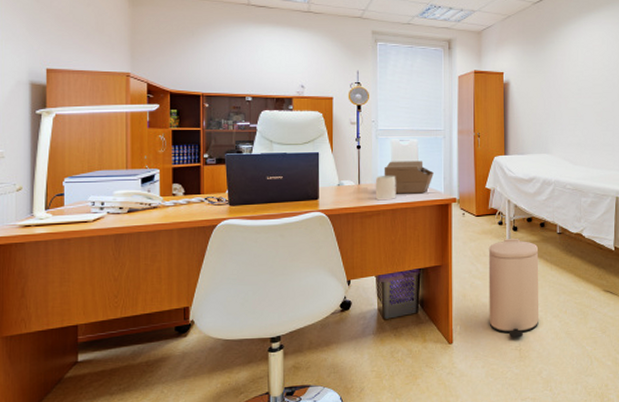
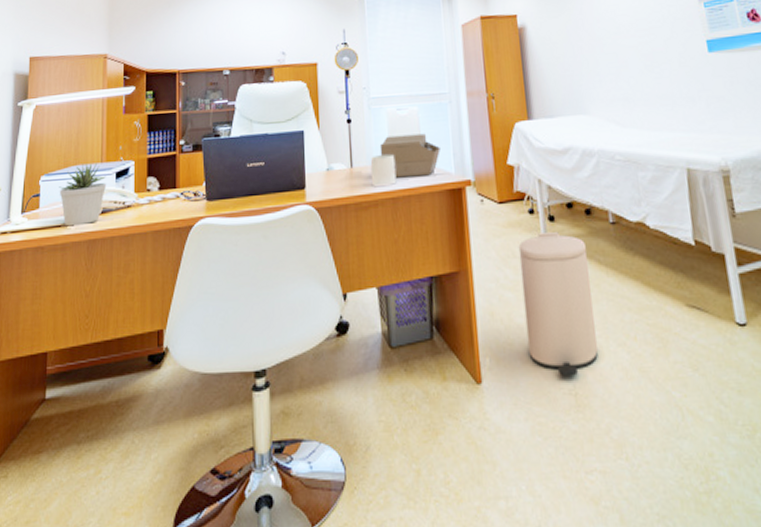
potted plant: none [84,169,132,222] -> present [59,163,106,227]

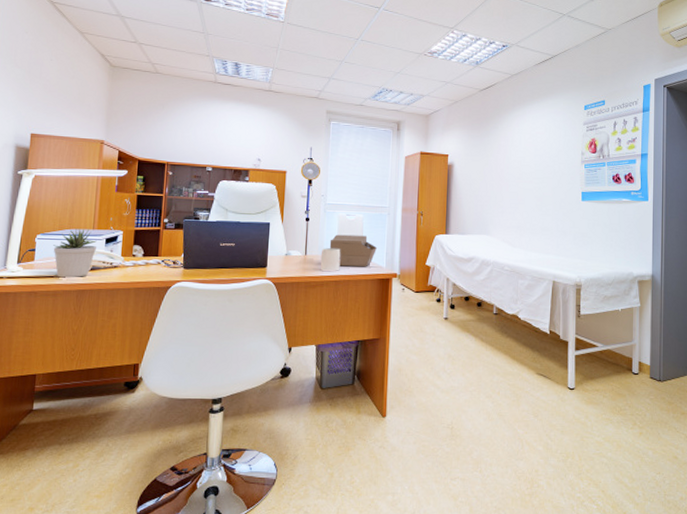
pedal bin: present [518,232,598,377] -> none [422,316,475,416]

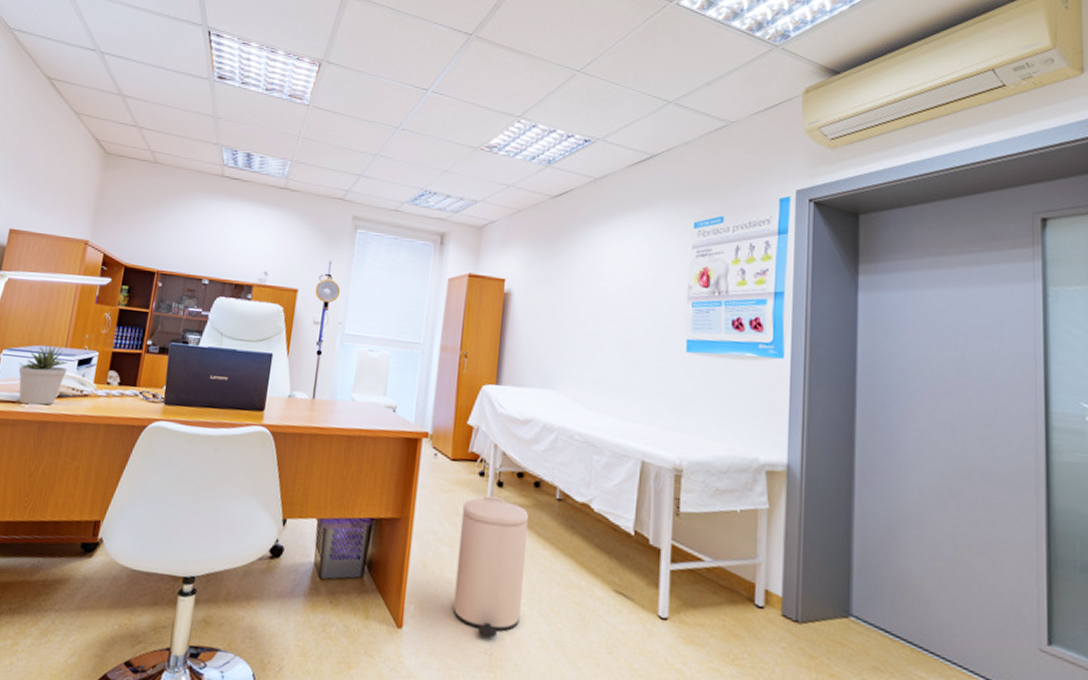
mug: present [320,248,341,272] -> none [330,391,358,424]
sewing box: present [329,234,377,267] -> none [344,374,405,421]
pedal bin: none [422,316,475,416] -> present [453,496,529,638]

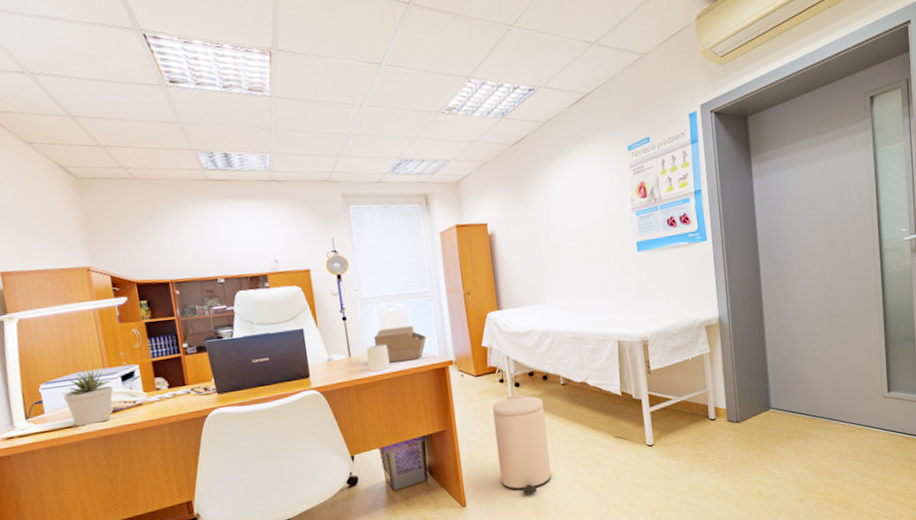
mug: none [330,391,358,424] -> present [366,344,391,372]
sewing box: none [344,374,405,421] -> present [373,325,426,363]

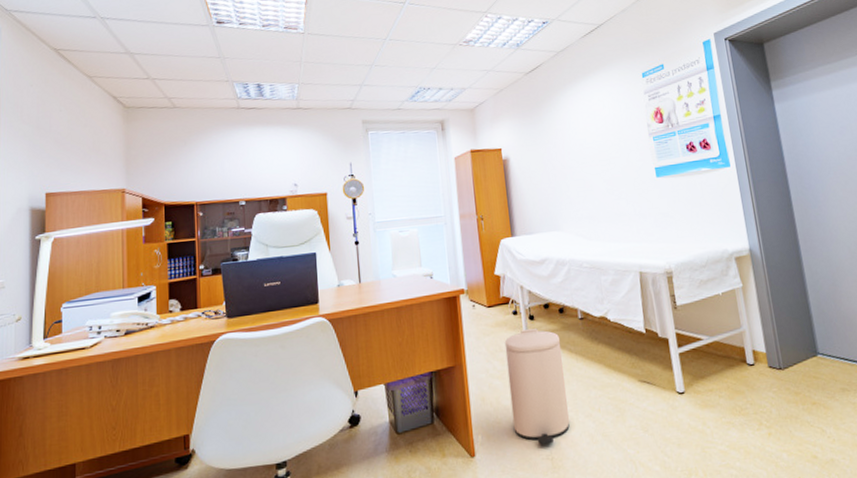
potted plant: present [62,369,113,427] -> none [81,289,128,349]
mug: present [366,344,391,372] -> none [376,270,400,299]
sewing box: present [373,325,426,363] -> none [384,251,438,290]

